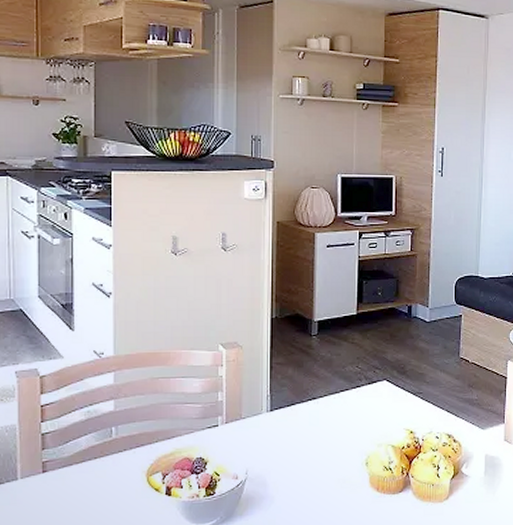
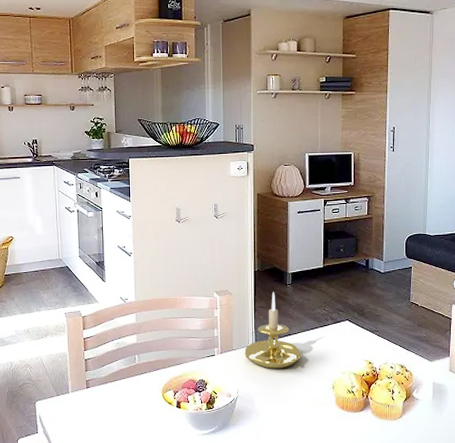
candle holder: none [257,345,330,442] -> present [245,292,303,369]

